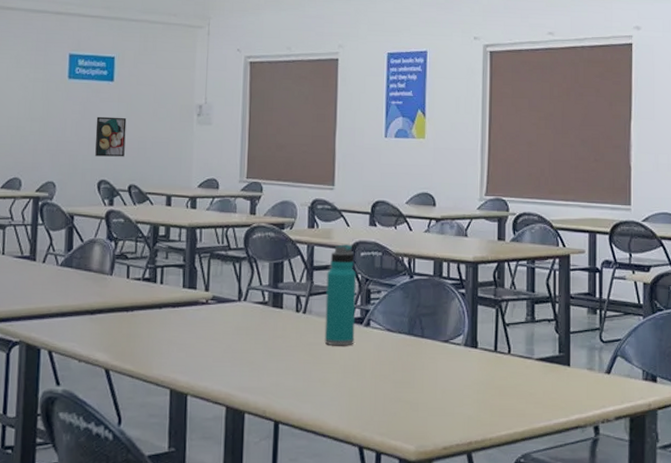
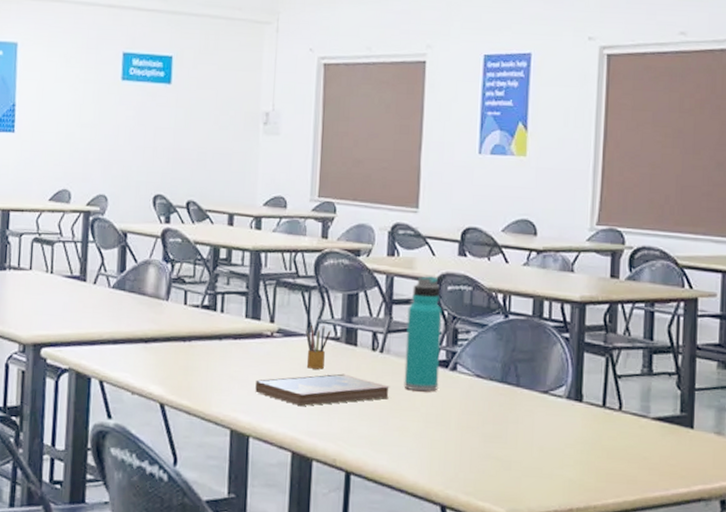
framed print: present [95,116,127,157] -> none [150,123,185,169]
hardcover book: none [192,333,313,365] -> present [255,373,390,407]
pencil box: none [237,292,260,331] -> present [305,325,331,370]

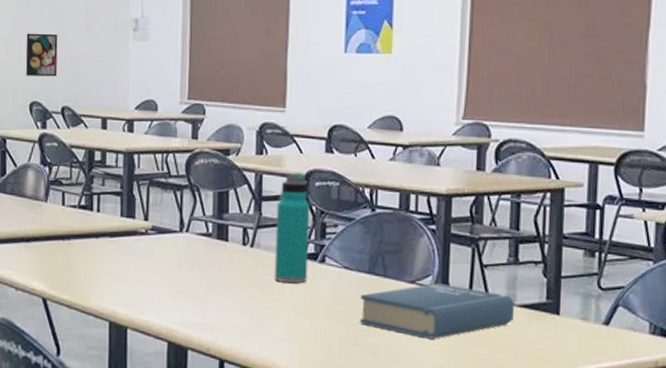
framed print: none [150,123,185,169] -> present [25,33,58,77]
hardcover book: present [255,373,390,407] -> none [132,267,261,299]
pencil box: present [305,325,331,370] -> none [178,222,203,264]
book: none [491,393,648,452] -> present [359,283,514,339]

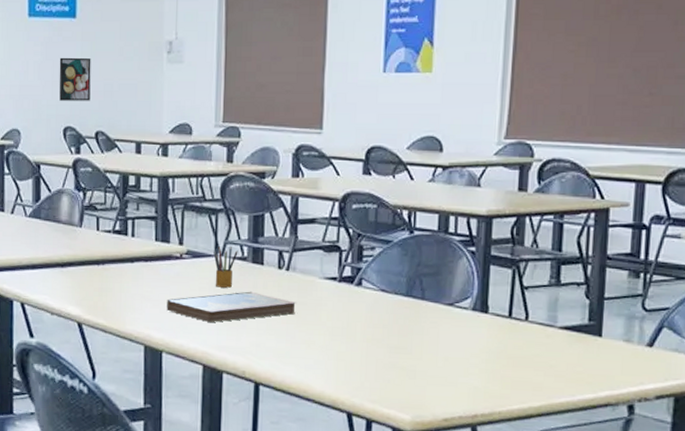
hardcover book: none [132,267,261,299] -> present [167,291,297,323]
pencil box: none [178,222,203,264] -> present [213,246,238,288]
water bottle: present [274,173,310,284] -> none [310,195,347,307]
book: present [359,283,514,339] -> none [396,305,555,362]

